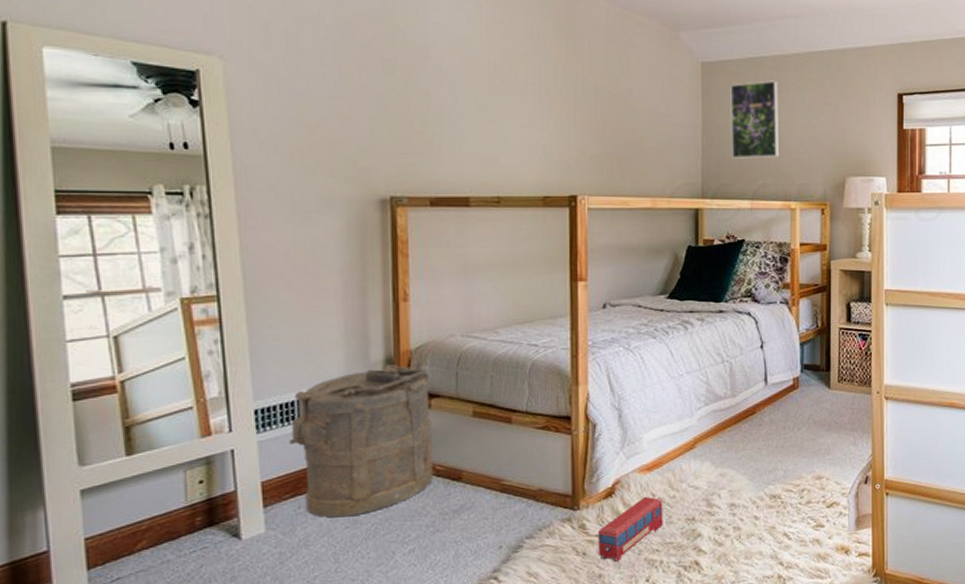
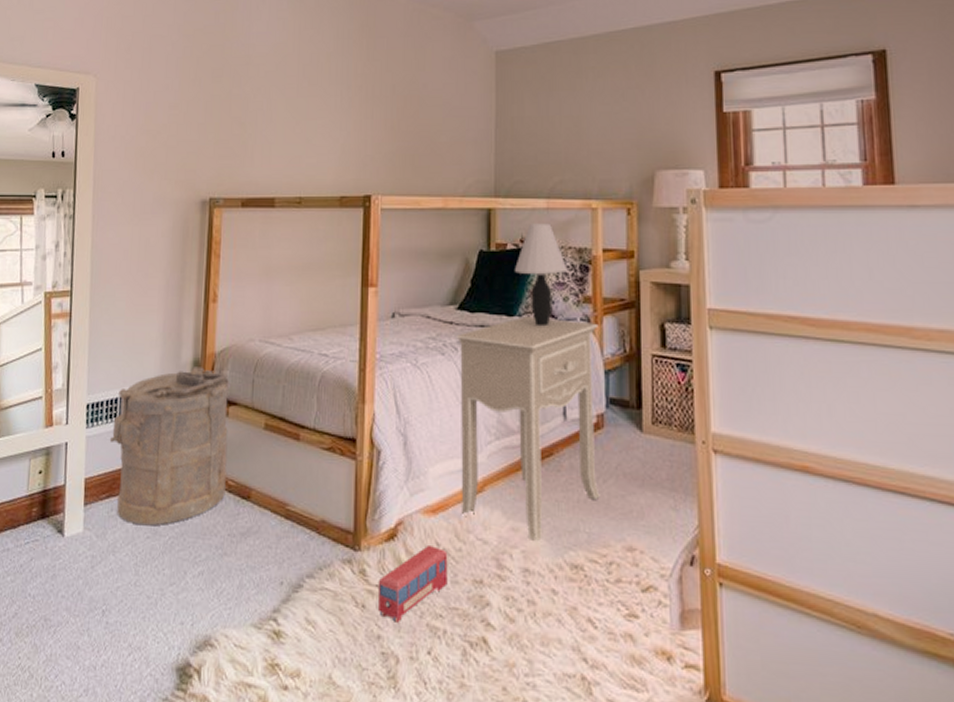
nightstand: none [668,302,796,483] -> present [457,317,600,542]
table lamp: none [722,222,769,310] -> present [515,223,568,327]
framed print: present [730,80,780,159] -> none [525,65,579,152]

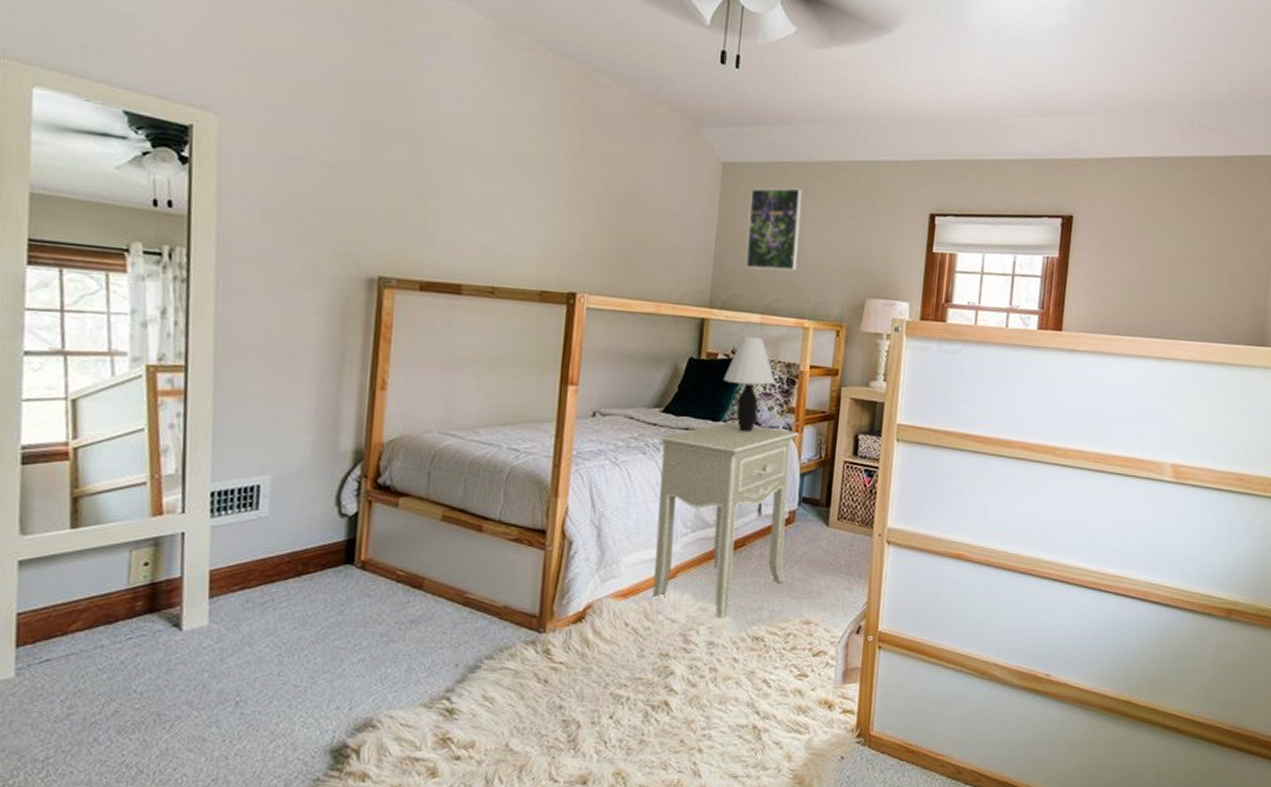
laundry hamper: present [109,367,229,526] -> none [243,456,399,617]
toy train: present [377,544,448,623] -> none [561,624,636,694]
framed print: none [525,65,579,152] -> present [746,188,803,271]

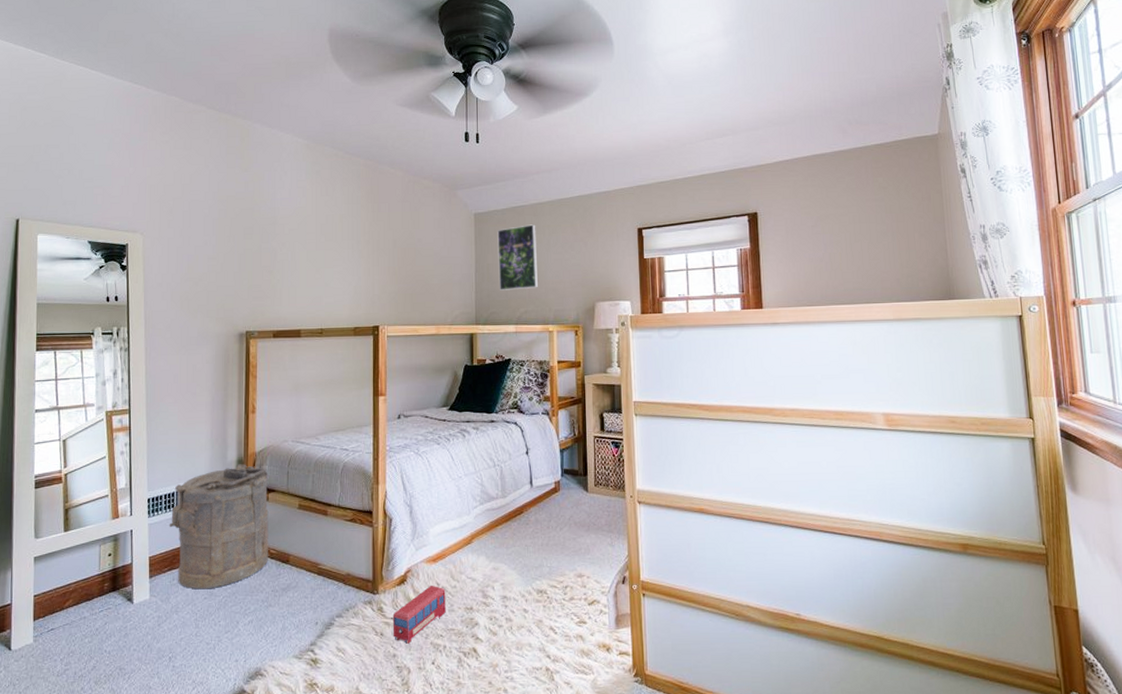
laundry hamper: none [243,456,399,617] -> present [169,464,269,590]
toy train: none [561,624,636,694] -> present [392,585,446,644]
nightstand: present [653,422,799,620] -> none [449,413,558,577]
table lamp: present [724,336,776,433] -> none [492,343,532,420]

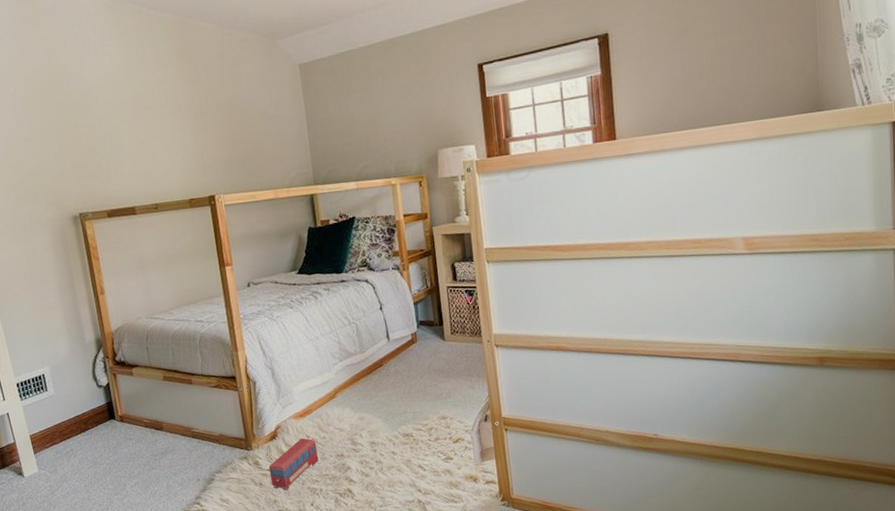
laundry hamper: present [169,464,269,590] -> none [40,343,143,460]
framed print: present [497,224,539,290] -> none [326,70,377,146]

